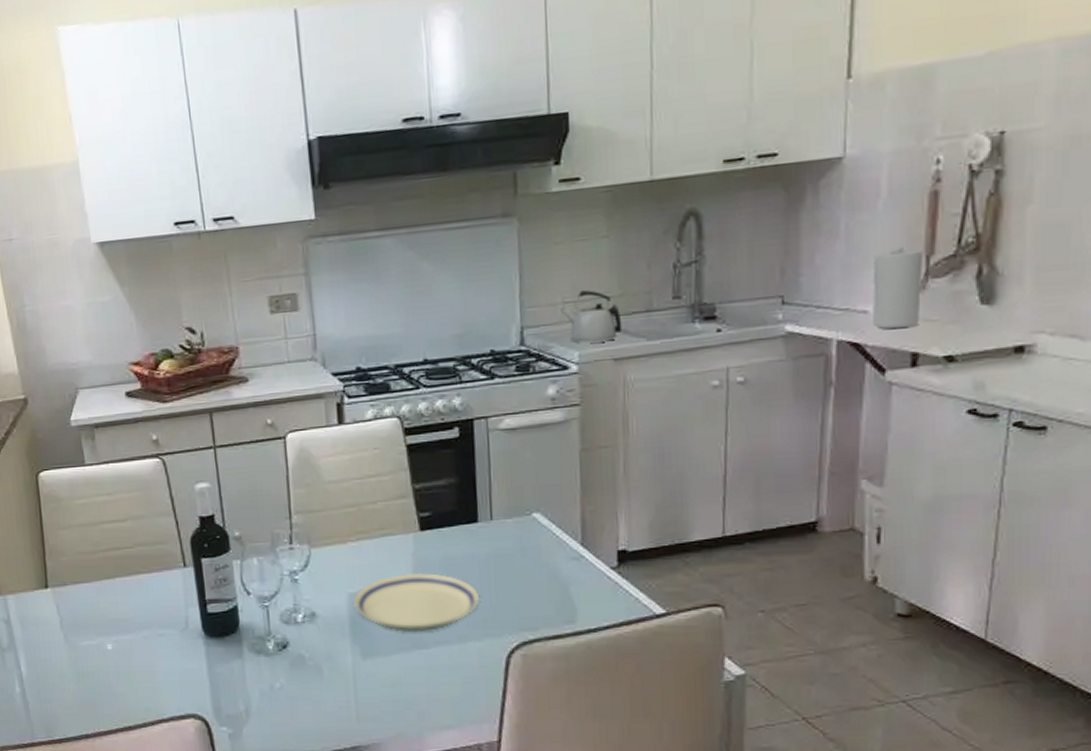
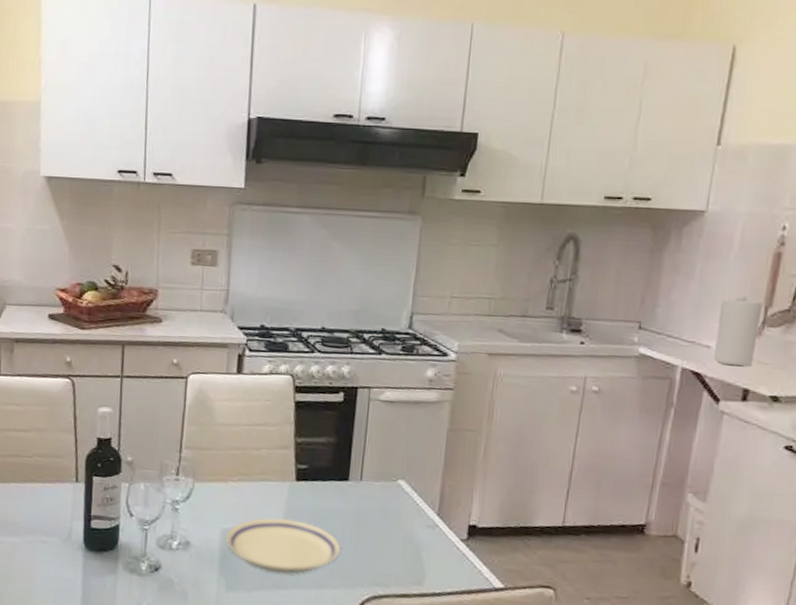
kettle: present [560,290,623,344] -> none [448,289,500,338]

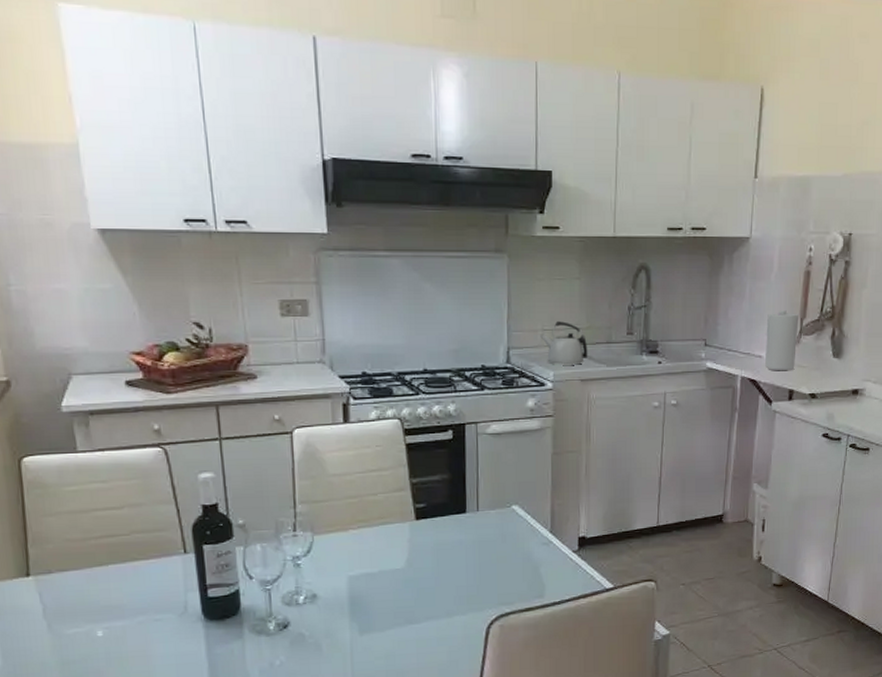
plate: present [226,517,341,574] -> none [353,556,466,610]
kettle: none [448,289,500,338] -> present [540,321,588,366]

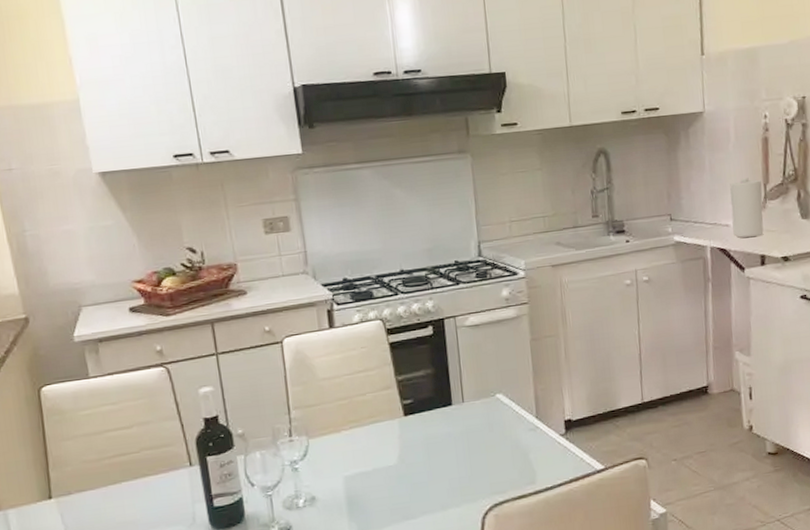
kettle: present [540,321,588,366] -> none [508,211,557,254]

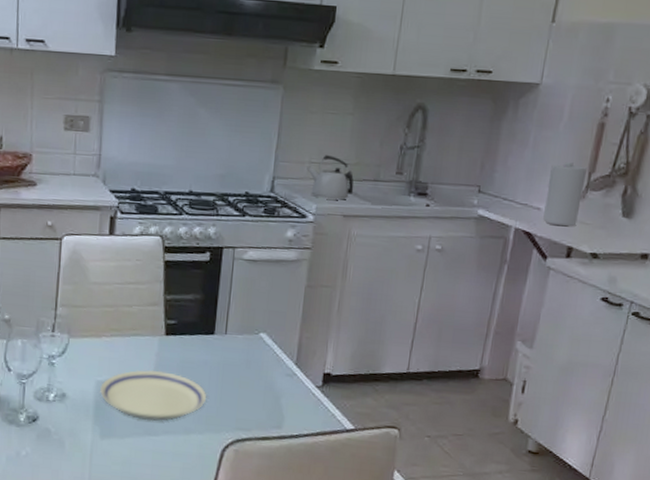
plate: none [349,452,457,506] -> present [100,369,207,422]
kettle: none [508,211,557,254] -> present [306,155,354,201]

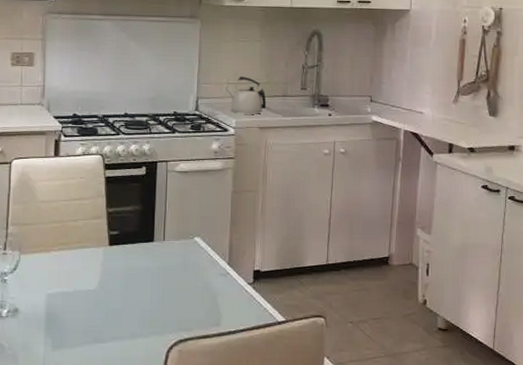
plate: present [100,369,207,422] -> none [50,279,150,329]
paper towel holder: present [543,162,587,227] -> none [426,73,456,127]

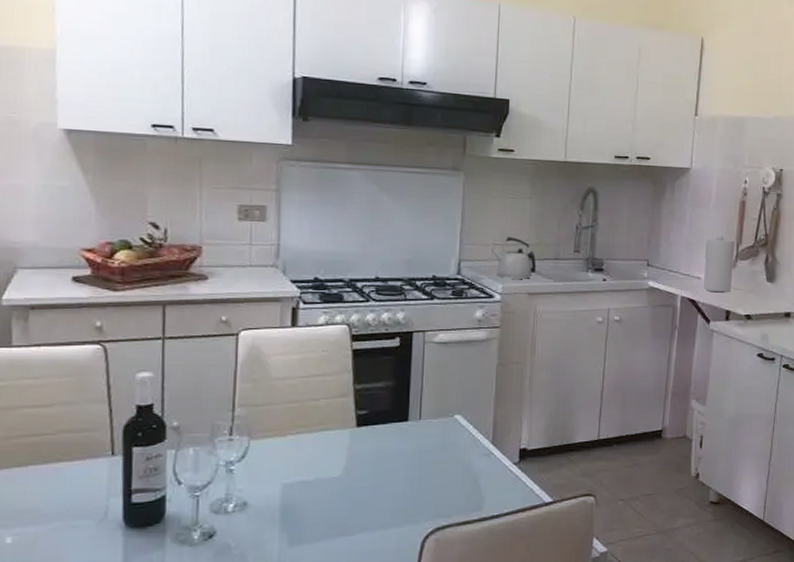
paper towel holder: none [426,73,456,127] -> present [704,236,735,293]

